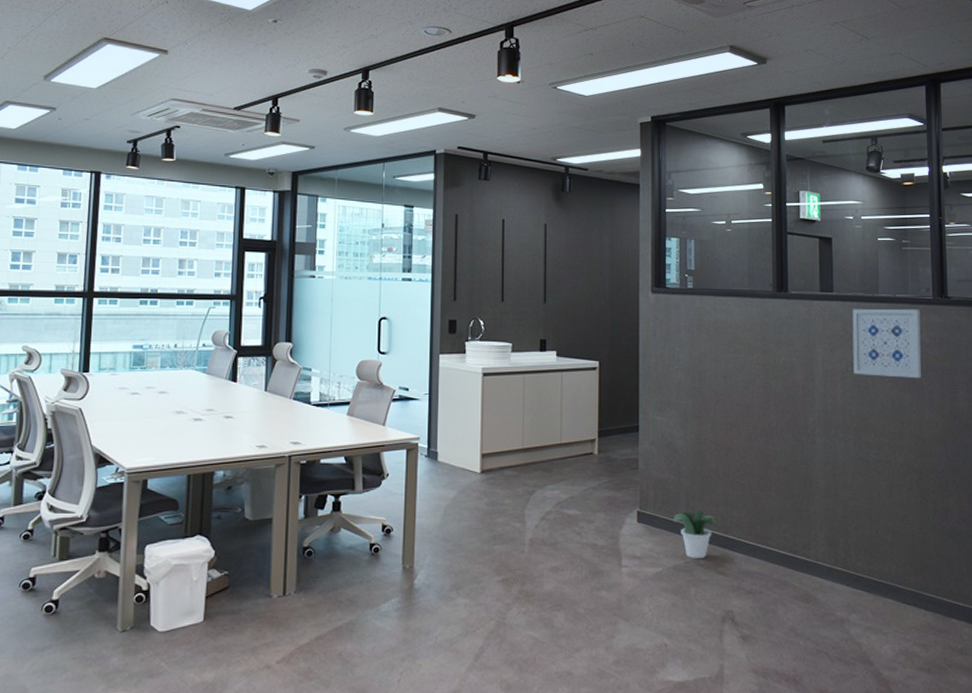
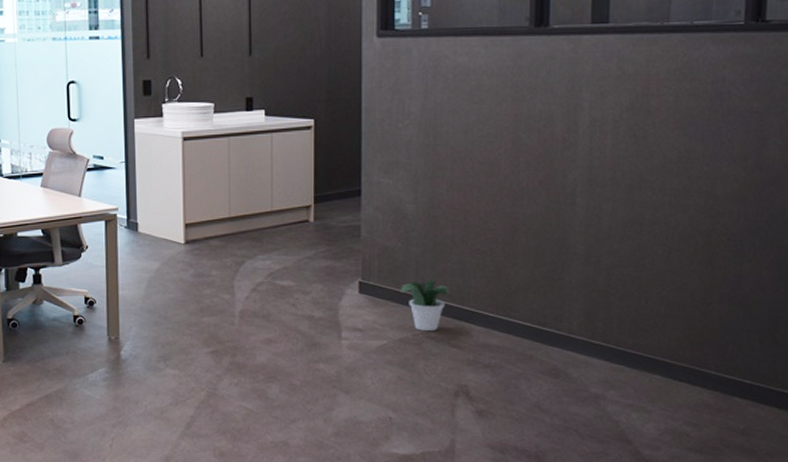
wall art: present [852,308,922,379] -> none [629,38,725,125]

